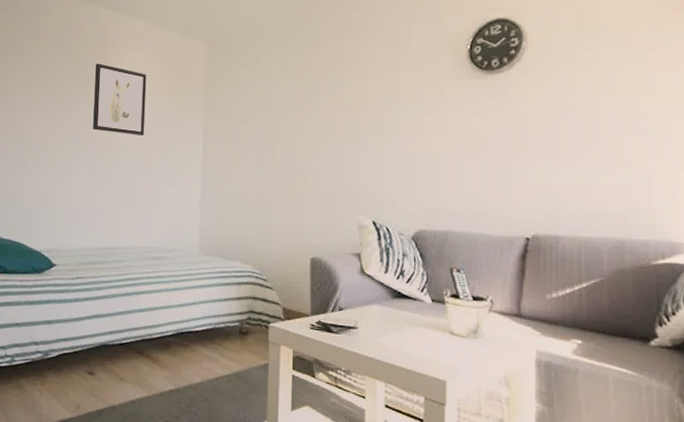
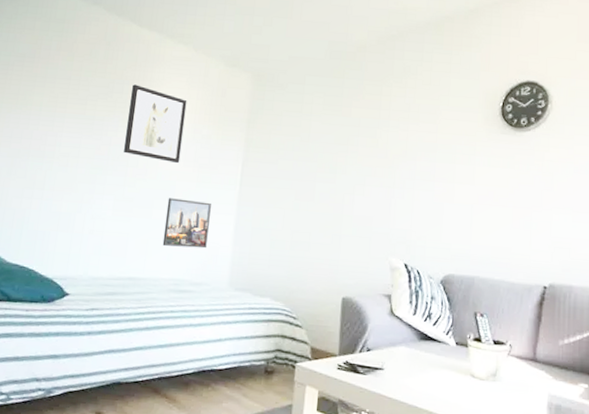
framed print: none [135,170,177,217] -> present [162,198,211,249]

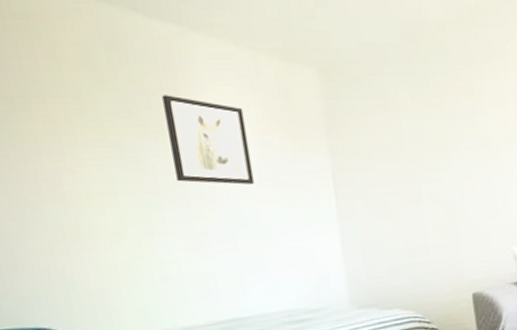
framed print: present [162,198,211,249] -> none [252,223,315,278]

